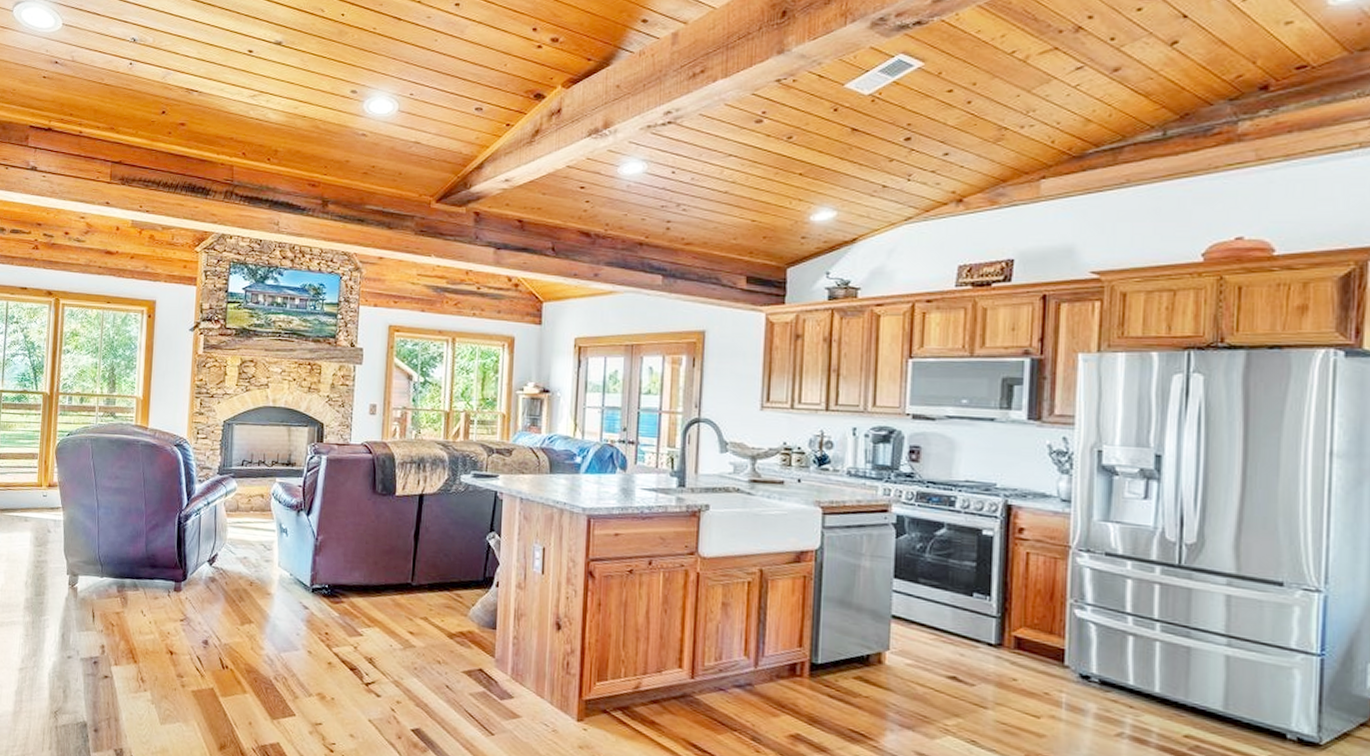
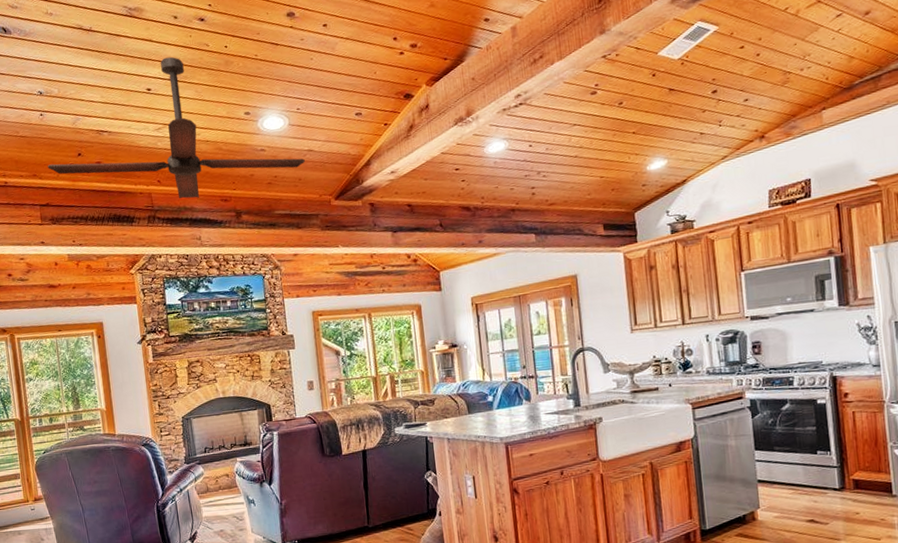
ceiling fan: none [127,18,409,178] -> present [47,56,305,199]

